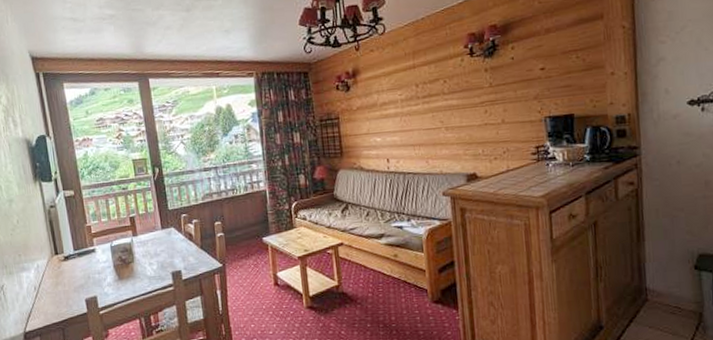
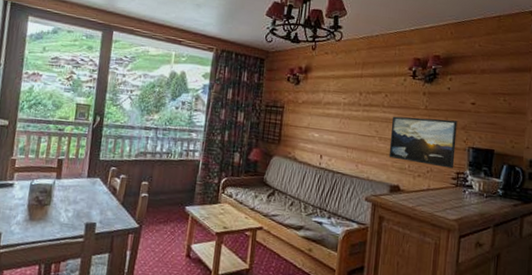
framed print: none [455,91,532,147] -> present [389,116,457,169]

